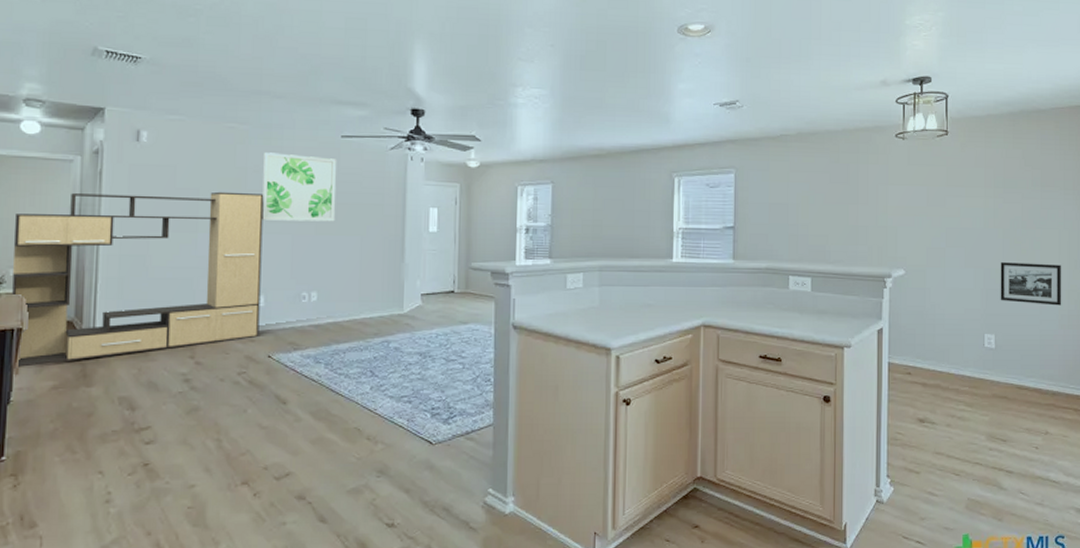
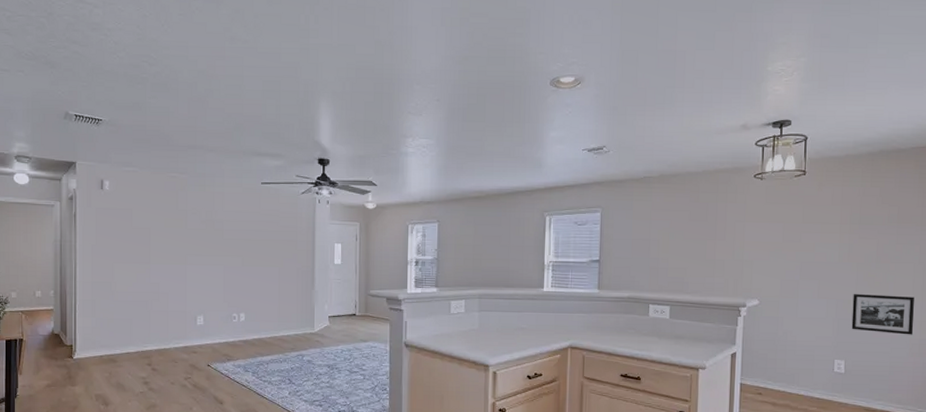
media console: present [12,191,264,369] -> none [14,230,201,370]
wall art: present [262,152,336,222] -> none [200,197,258,255]

